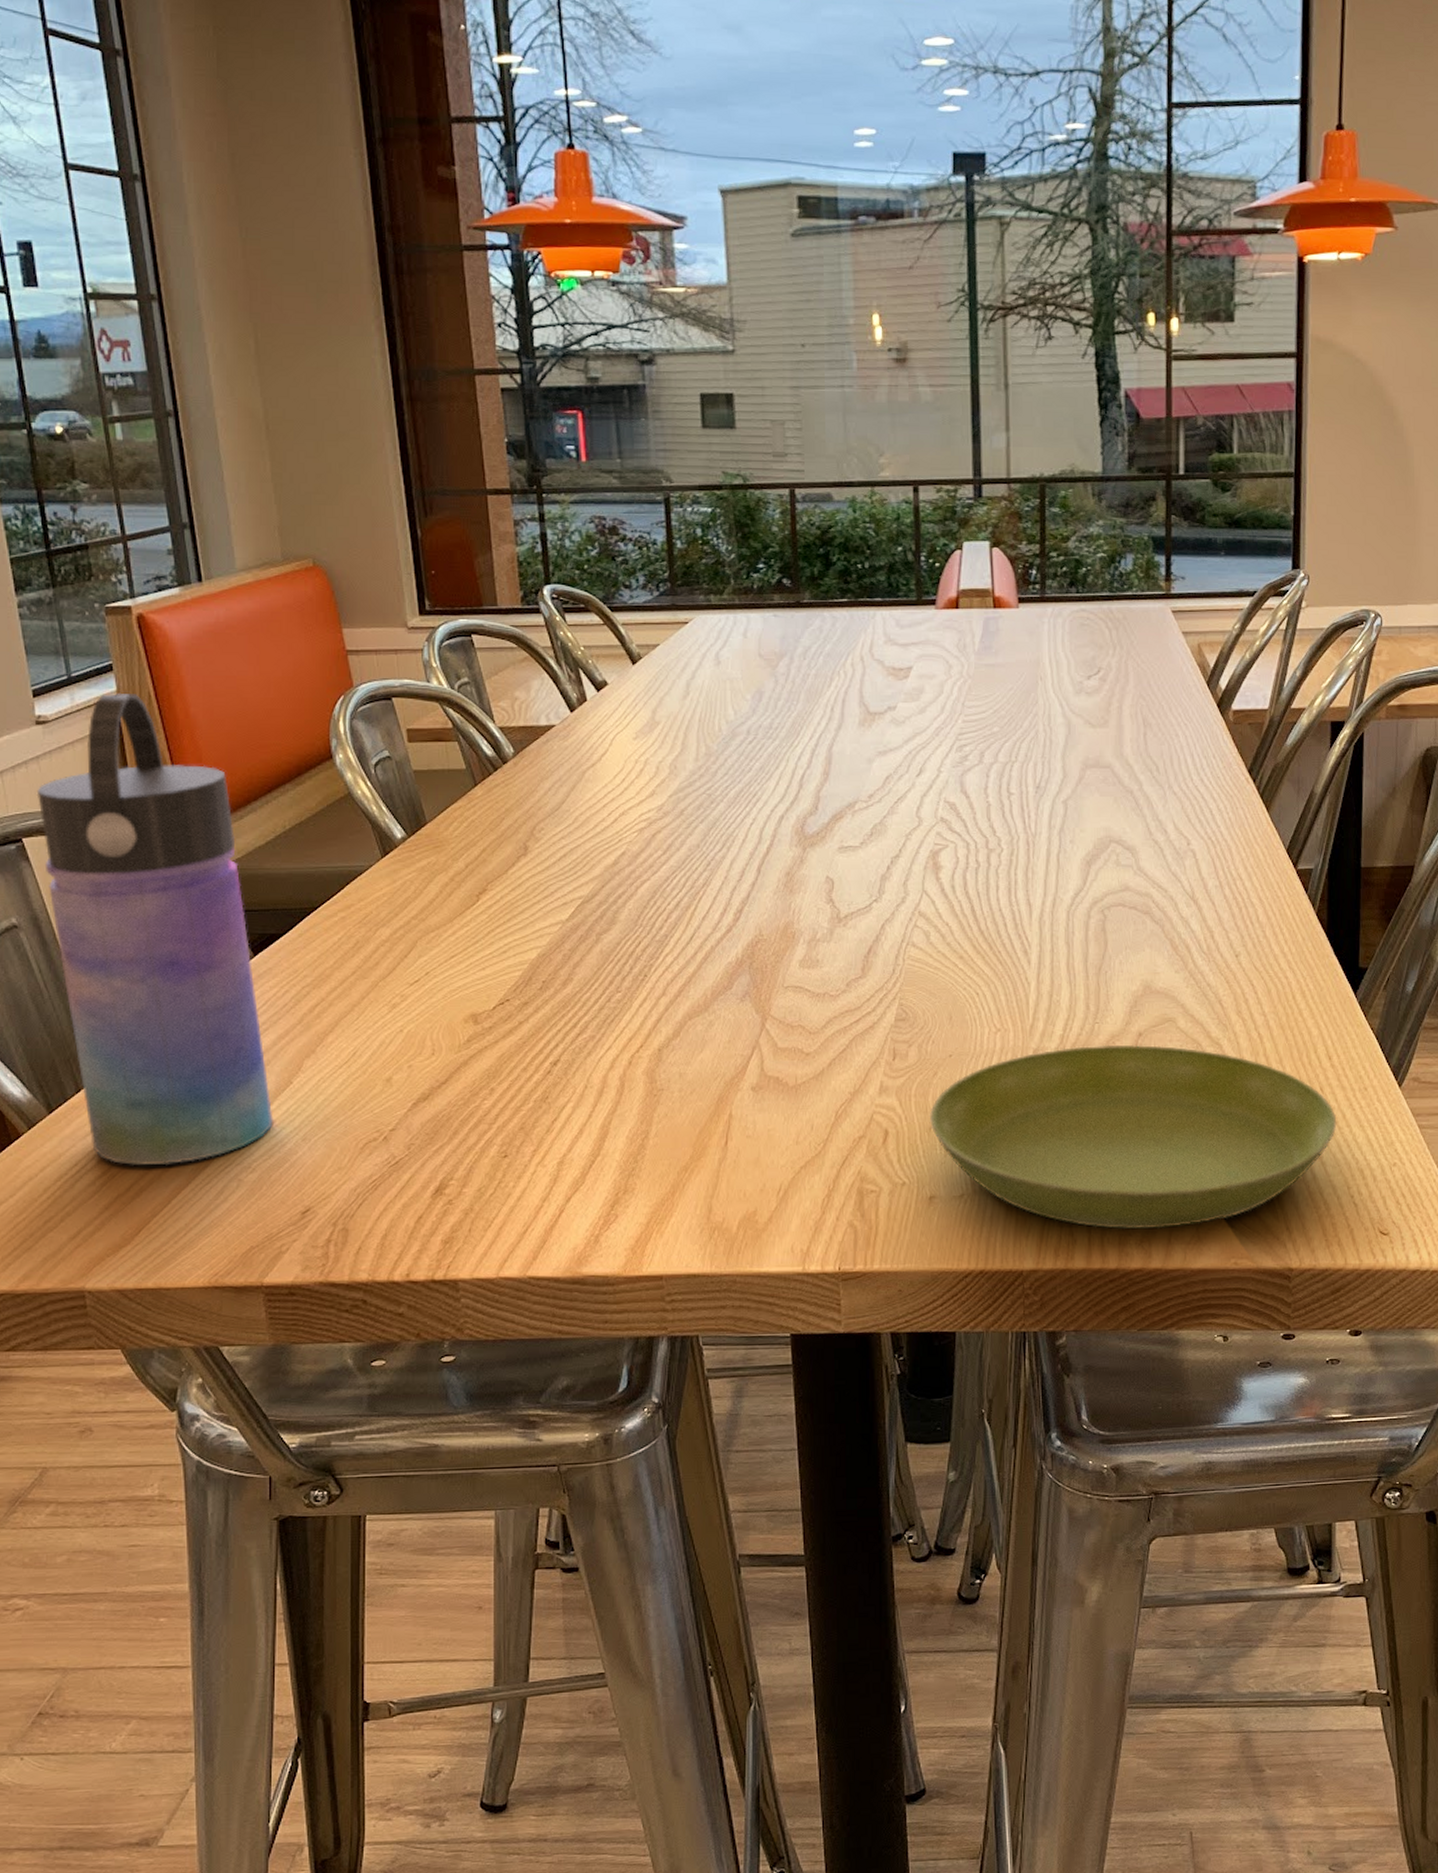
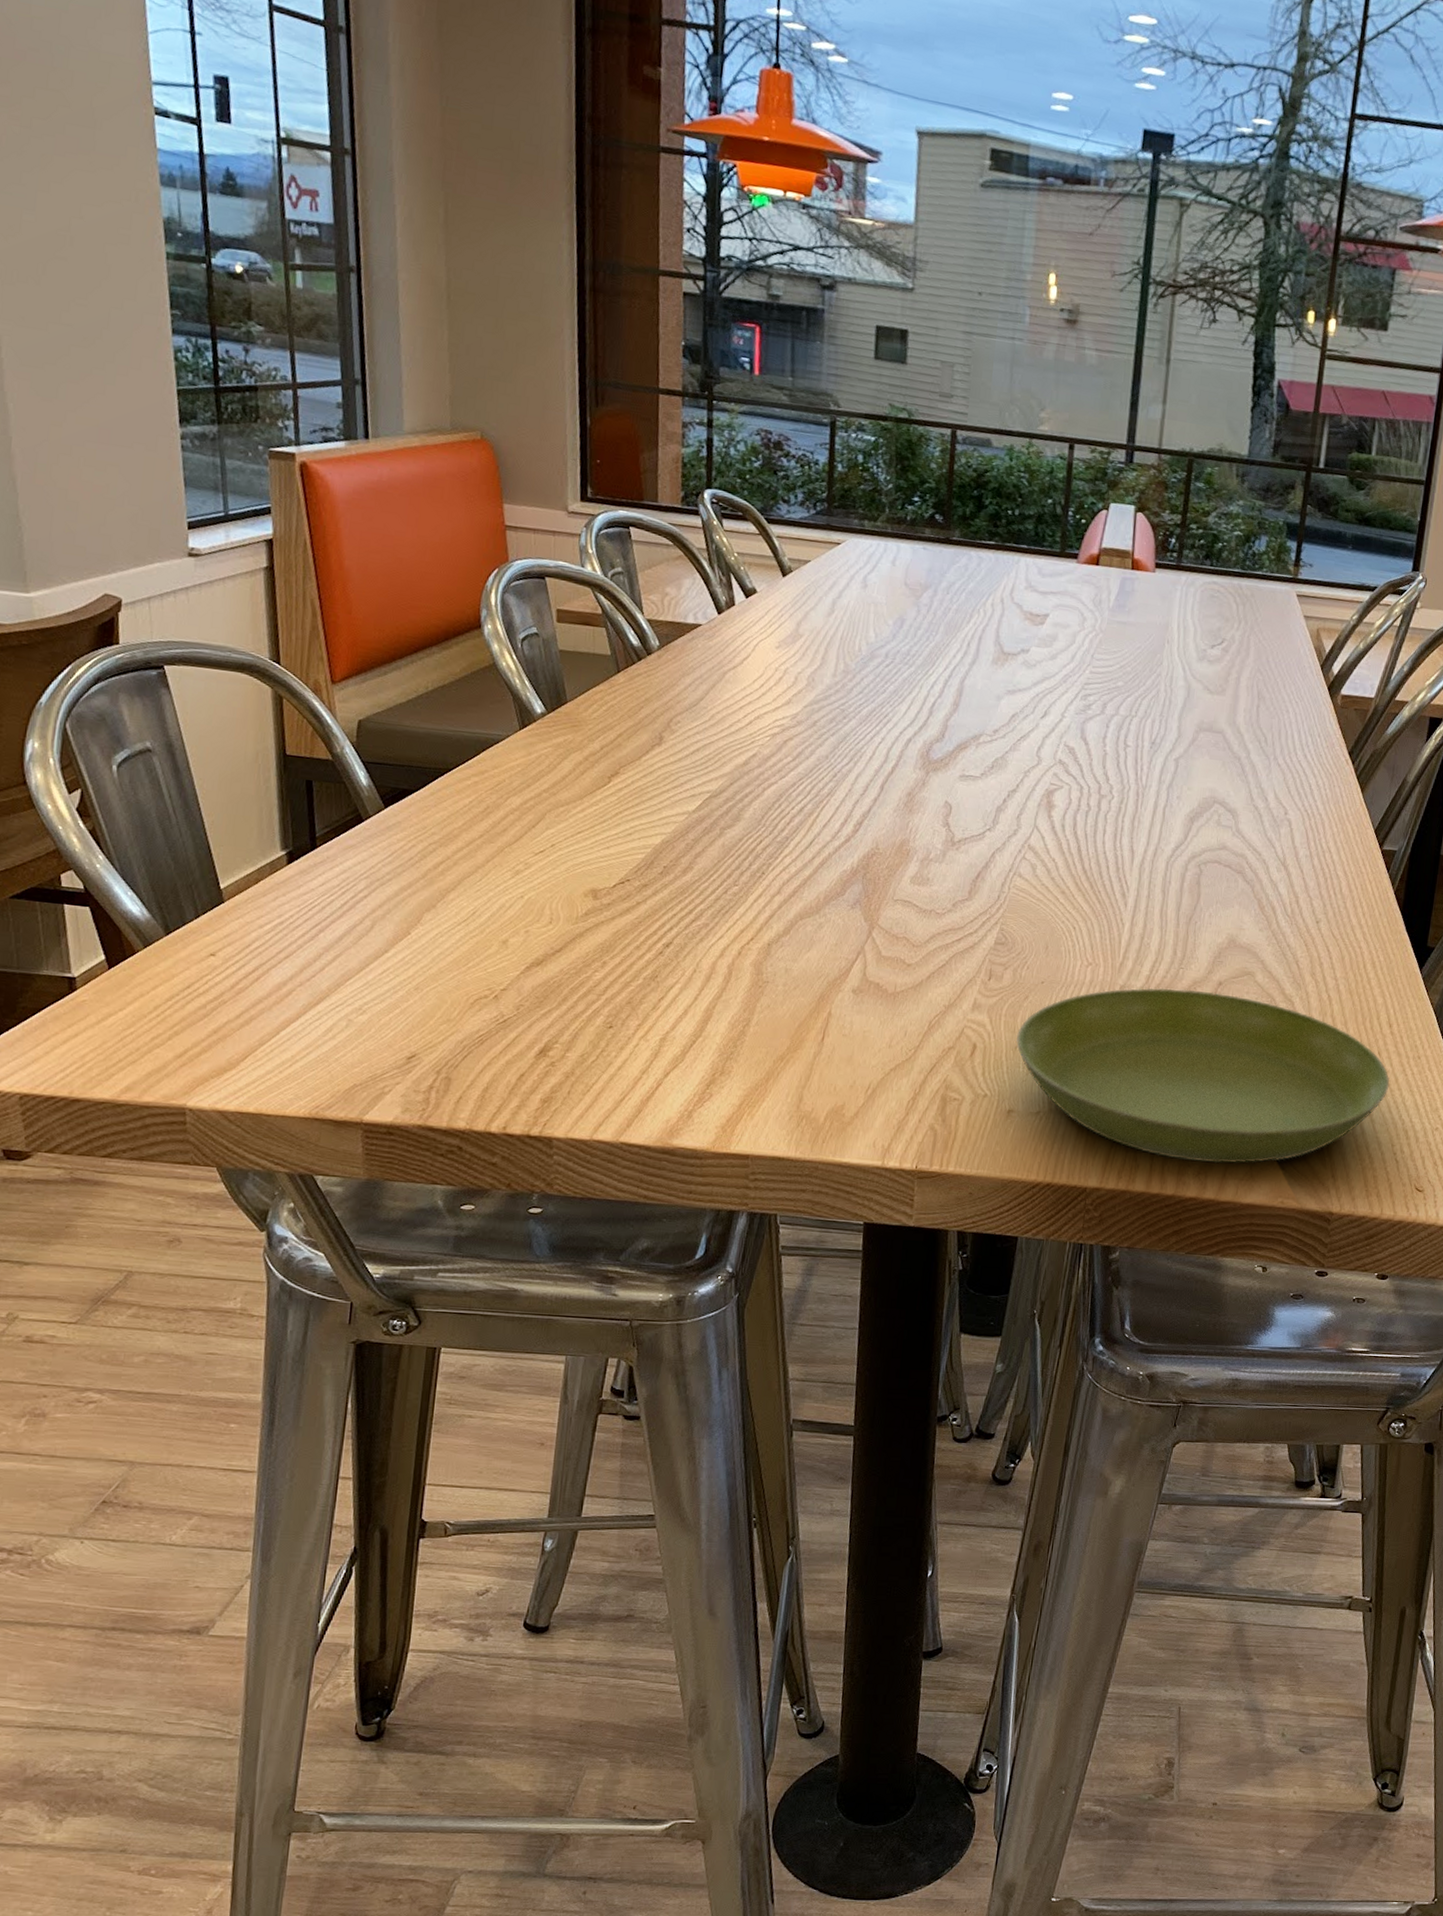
water bottle: present [36,692,273,1166] -> none [182,535,389,998]

